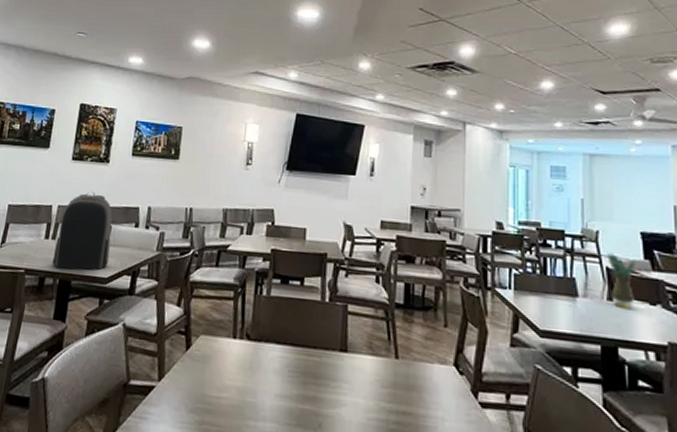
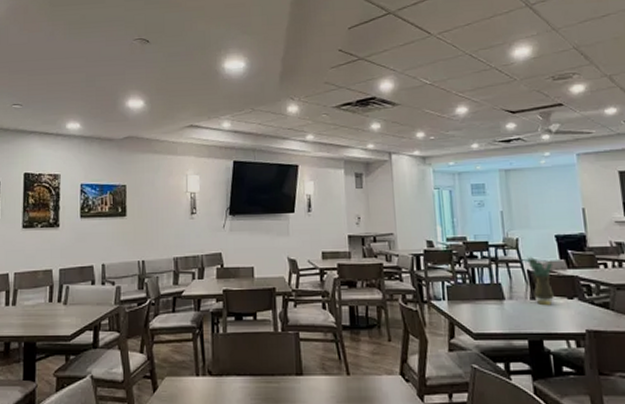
backpack: present [52,192,112,270] -> none [15,257,70,332]

